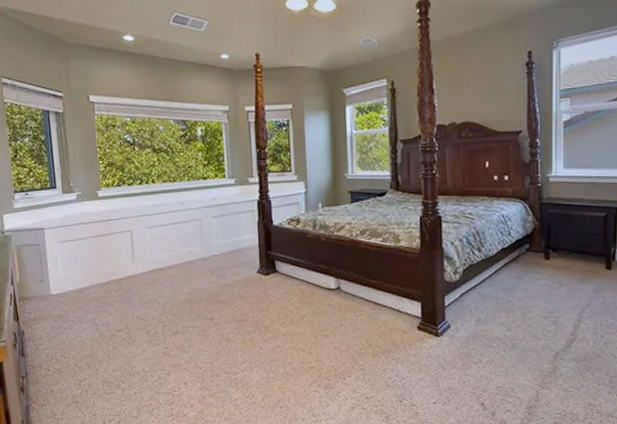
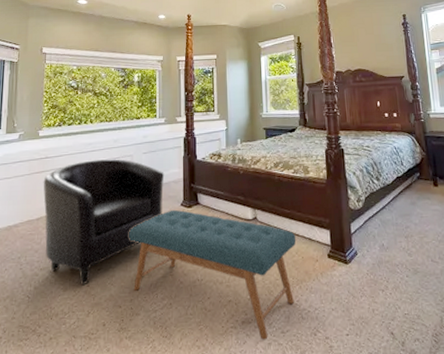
chair: none [108,222,238,347] -> present [43,158,165,286]
bench: none [204,277,384,404] -> present [129,209,296,340]

